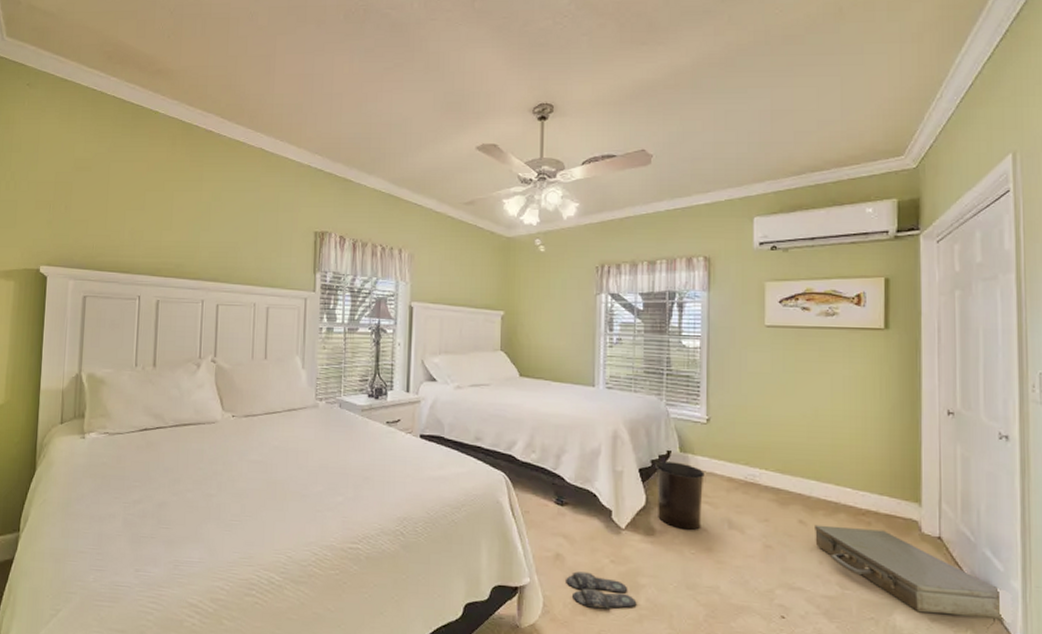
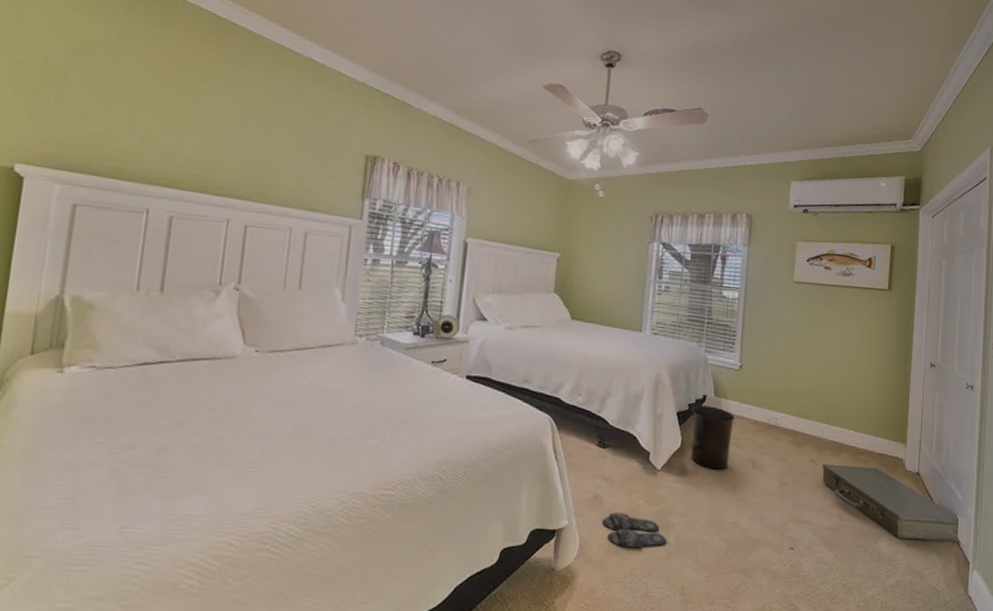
alarm clock: none [384,376,412,401] -> present [432,314,461,339]

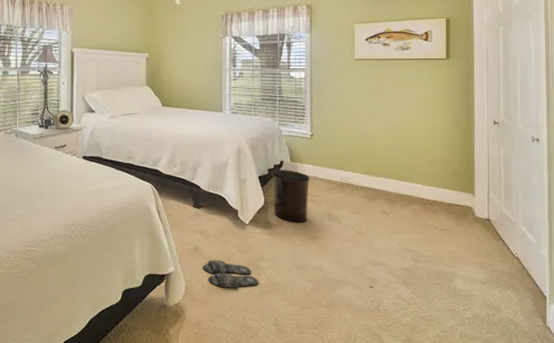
briefcase: present [822,463,961,543] -> none [395,214,536,280]

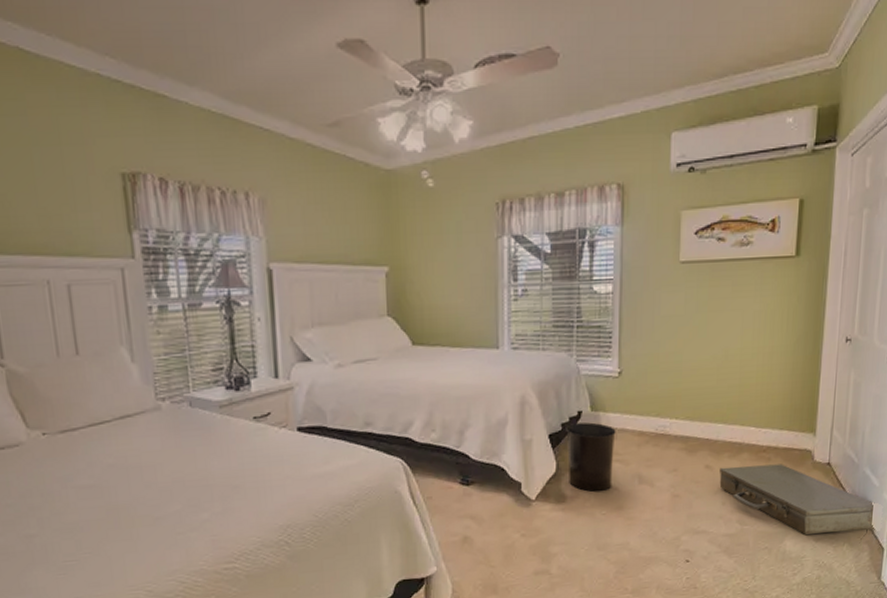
alarm clock: present [52,109,75,130] -> none [245,359,281,391]
slippers: present [203,260,259,289] -> none [475,550,549,587]
briefcase: none [395,214,536,280] -> present [719,464,875,535]

